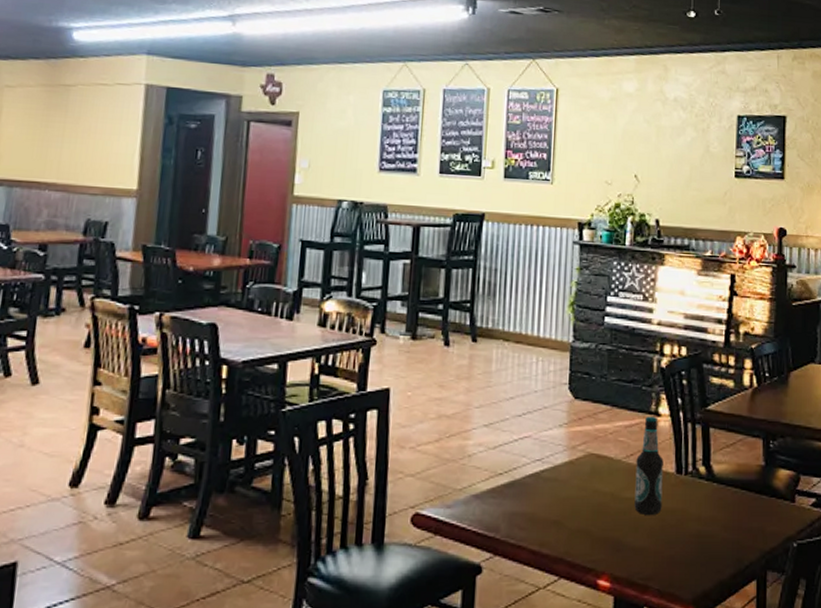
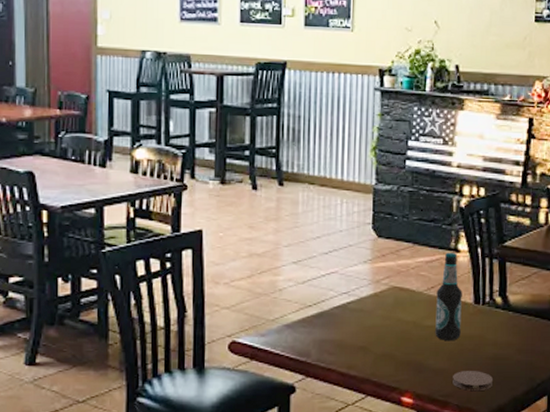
coaster: none [653,550,697,574] -> present [453,371,493,392]

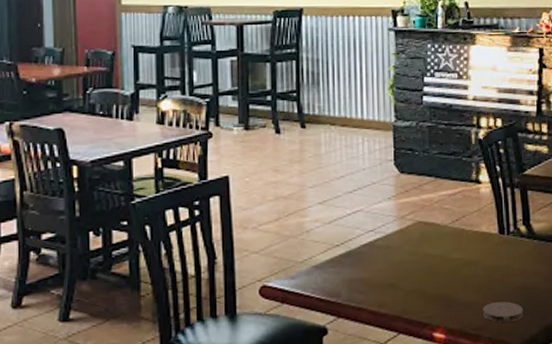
bottle: present [435,252,462,340] -> none [461,183,488,273]

